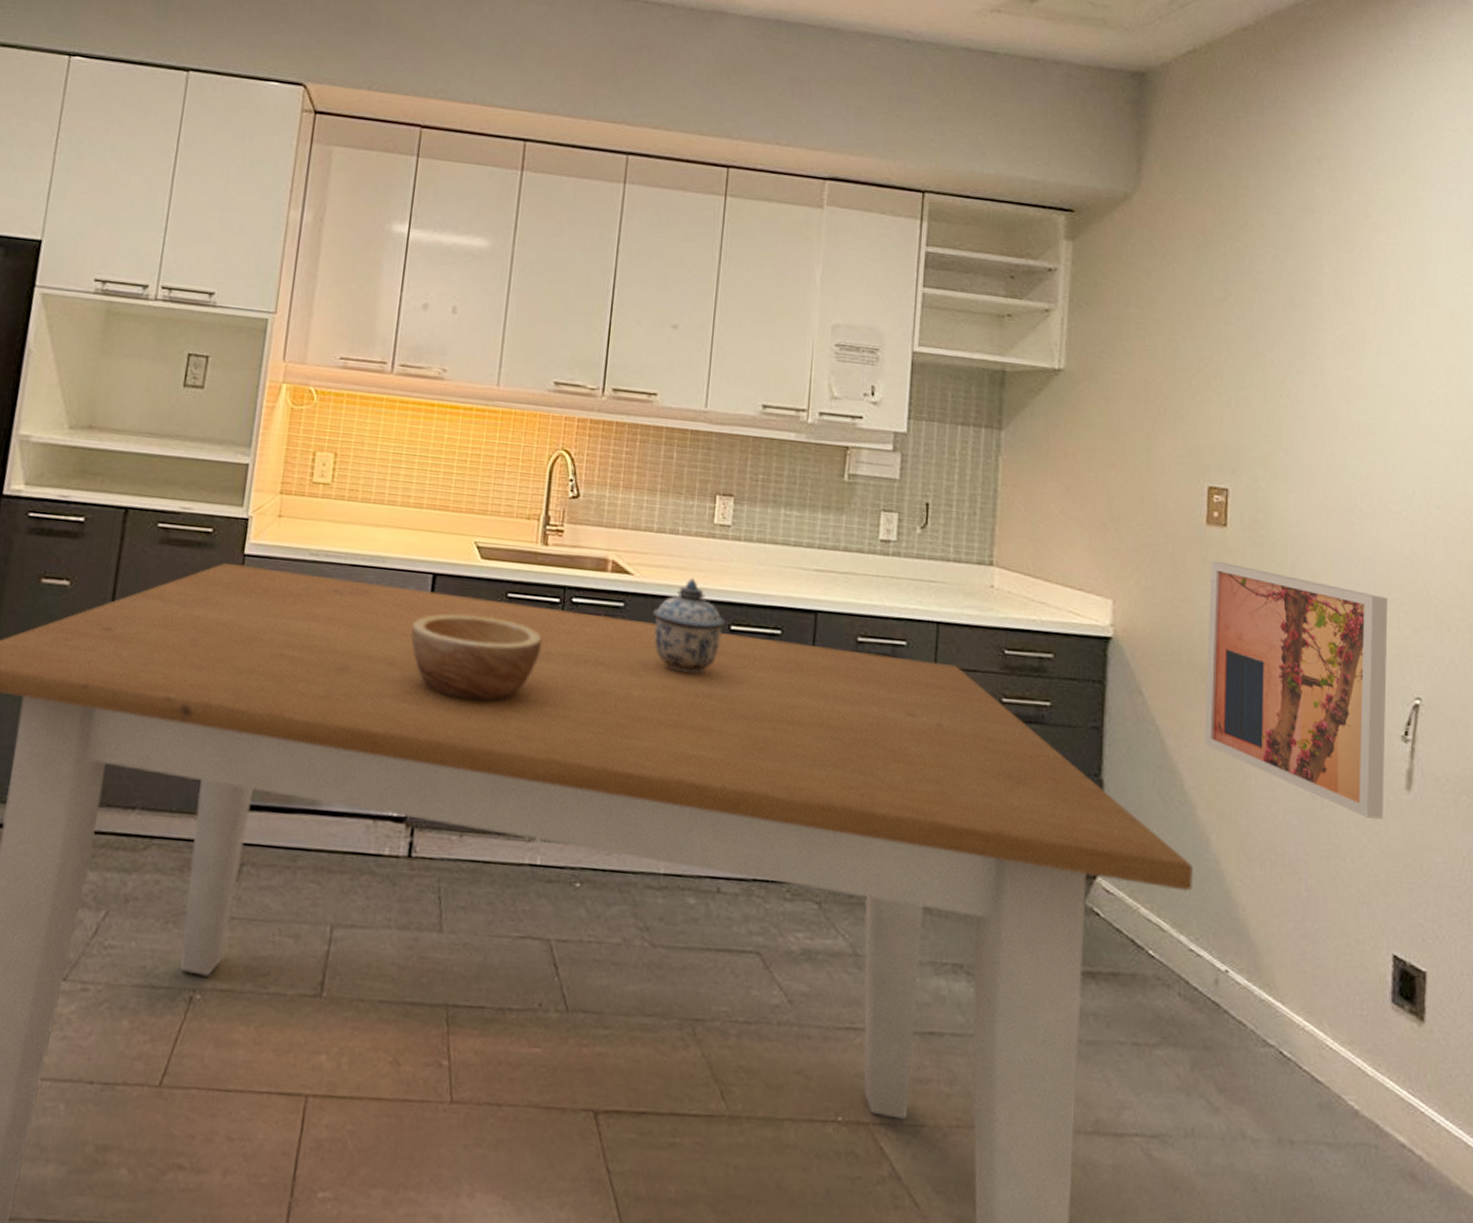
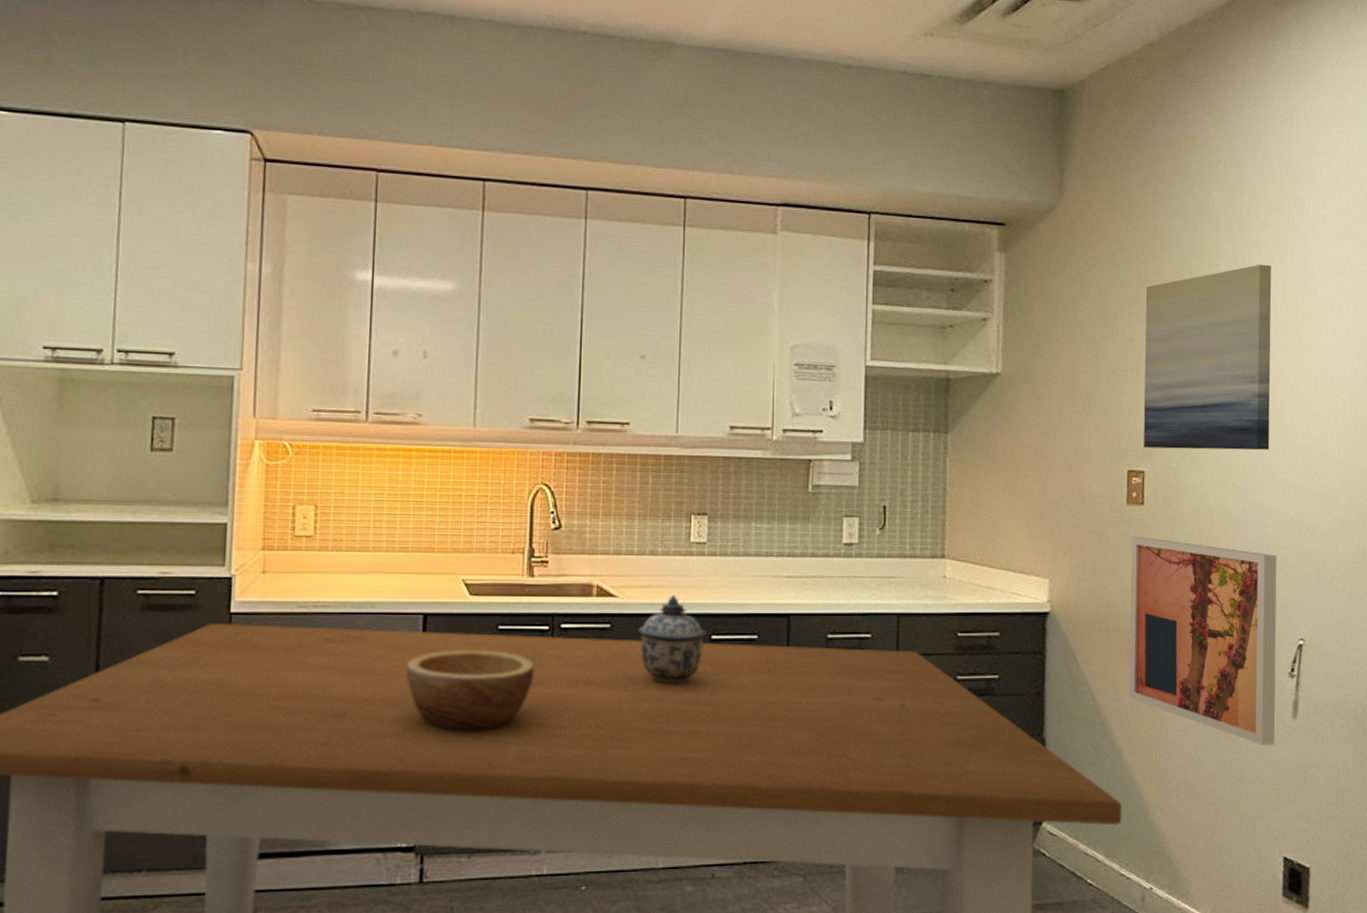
wall art: none [1228,268,1384,477] -> present [1143,264,1272,451]

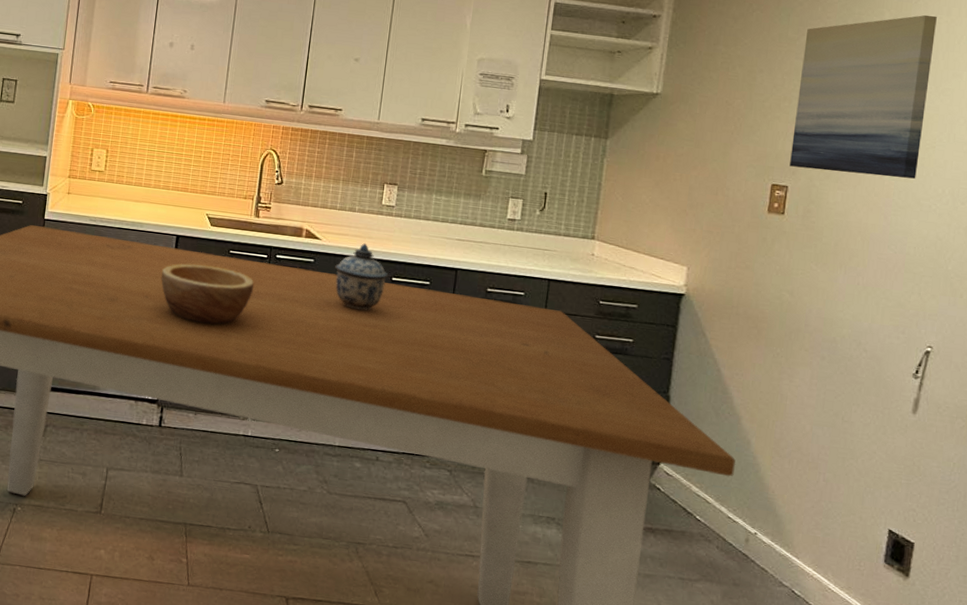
wall art: present [1128,537,1277,745] -> none [751,240,912,433]

